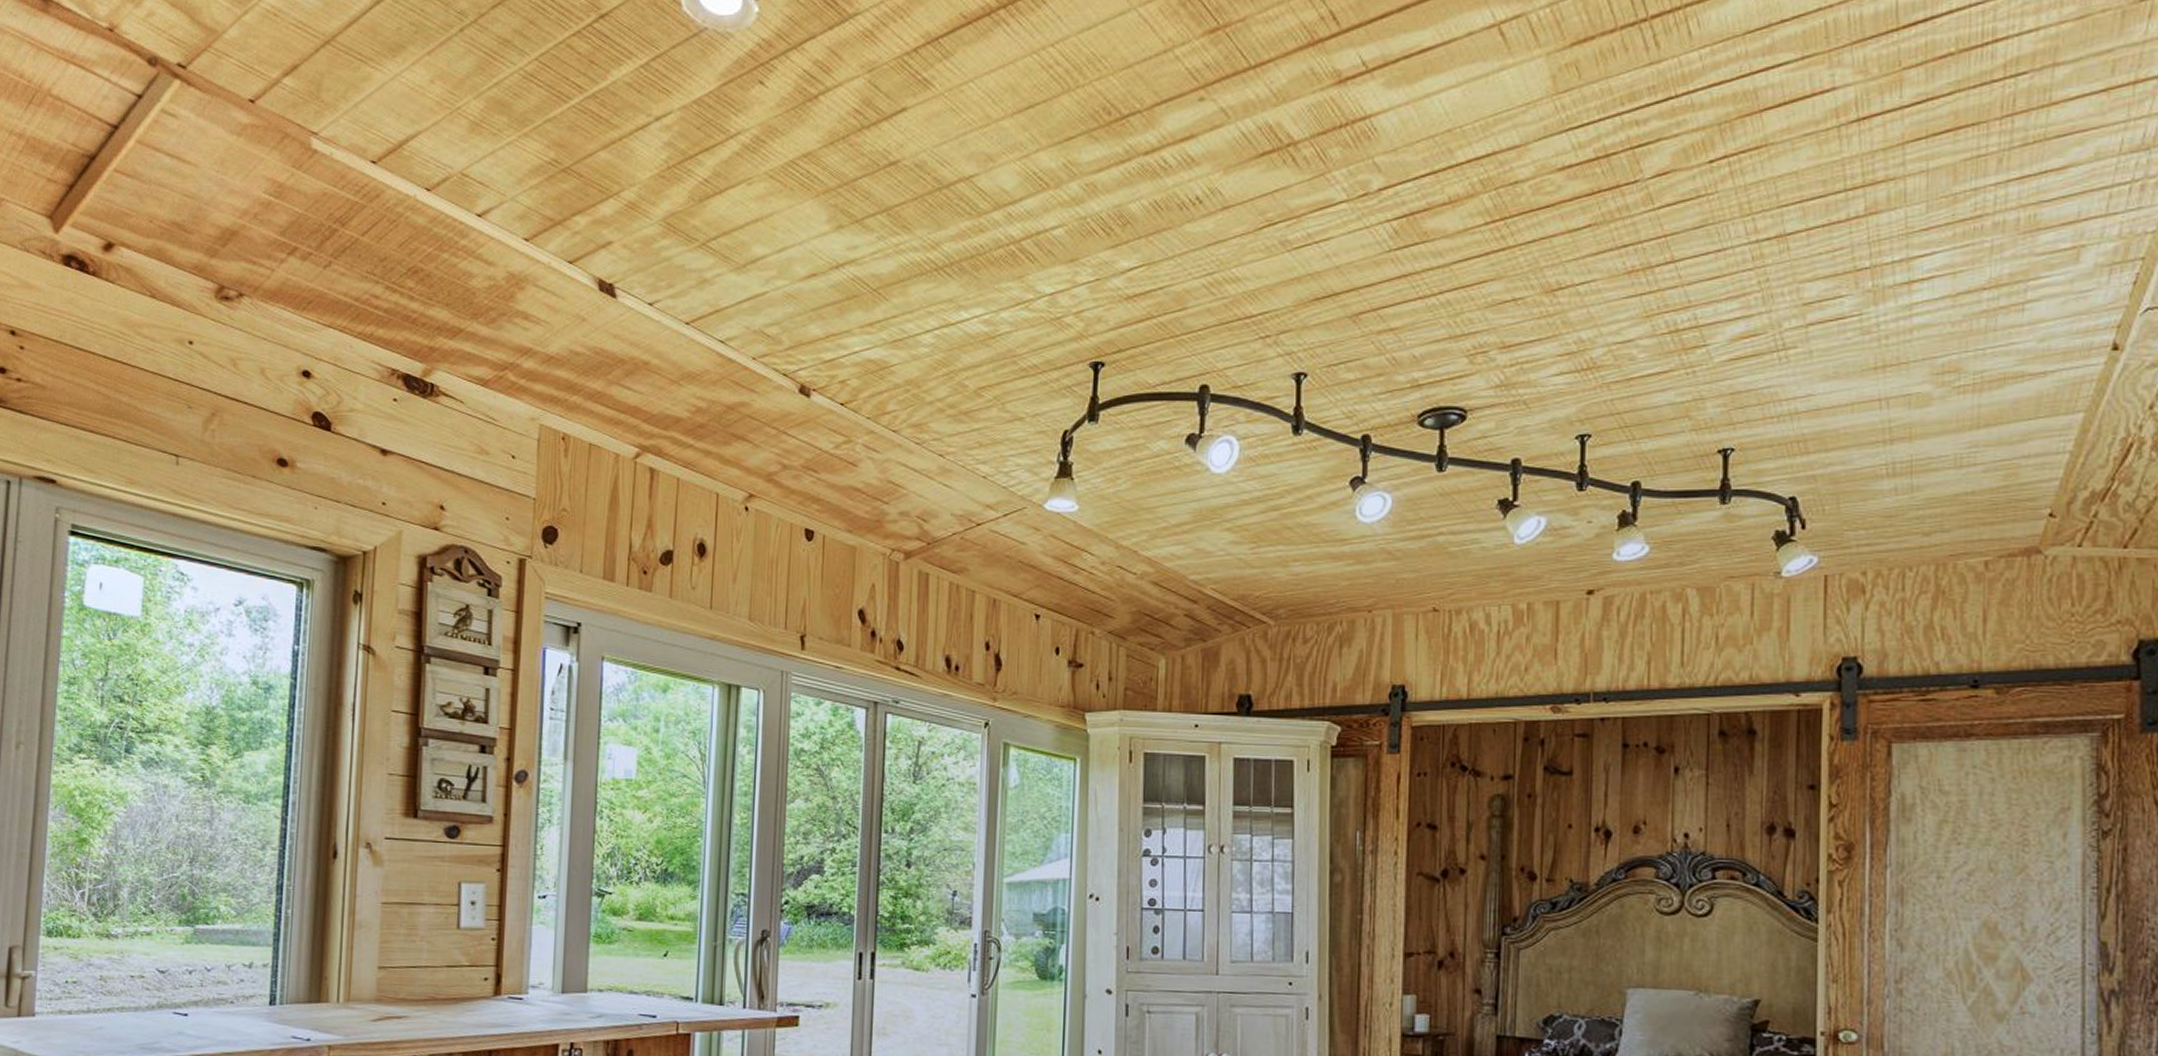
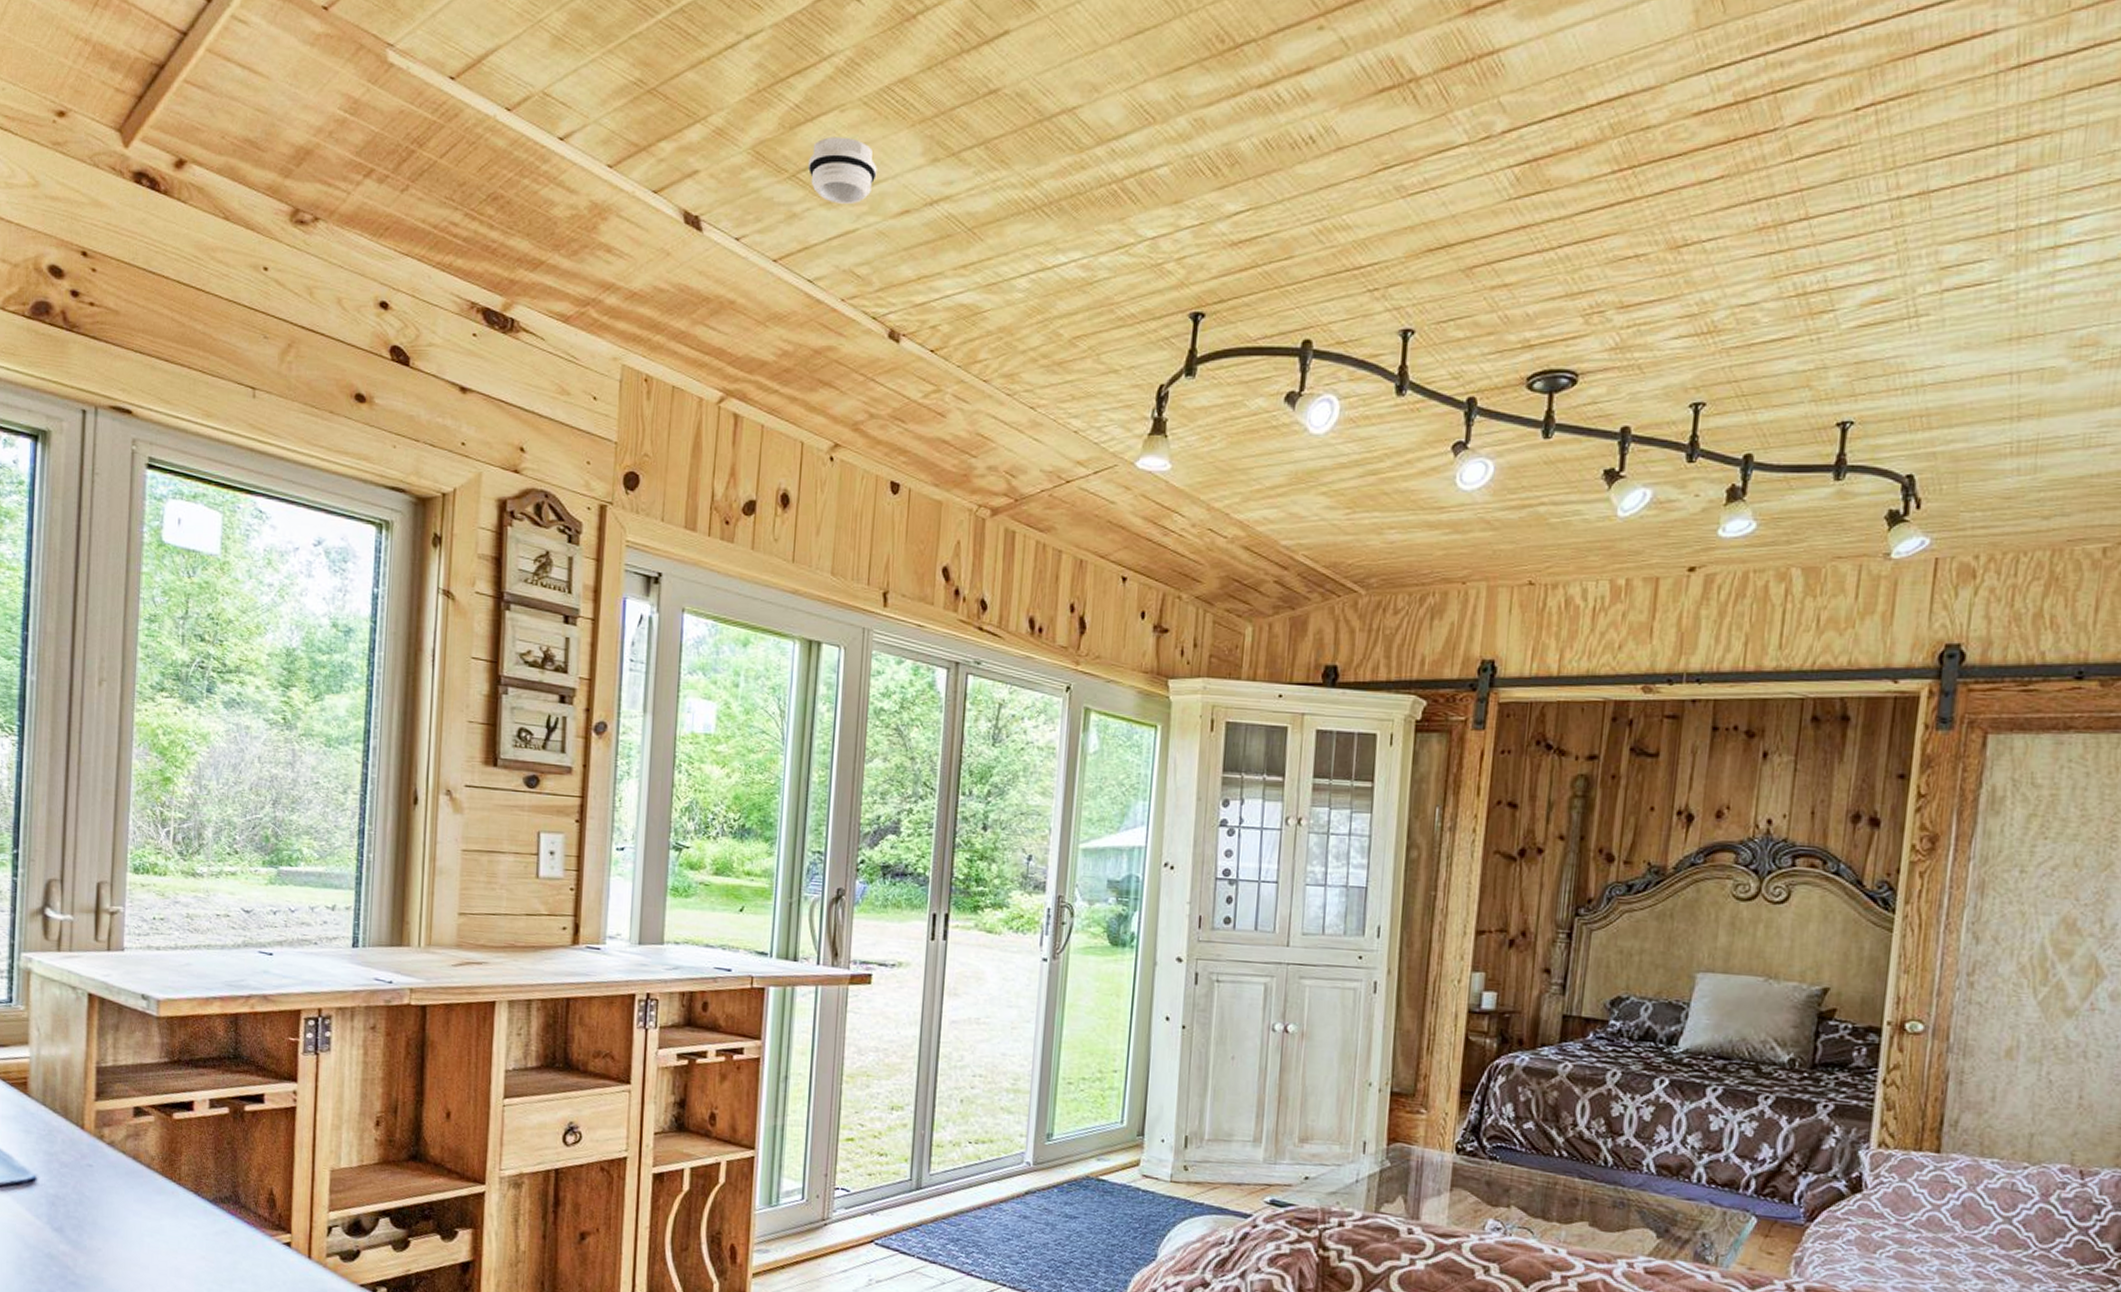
smoke detector: none [717,207,784,269] -> present [807,137,877,204]

